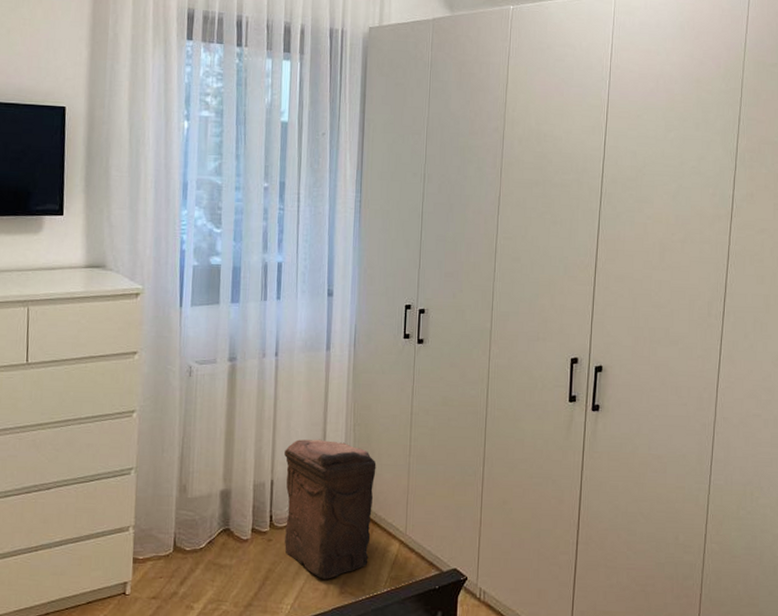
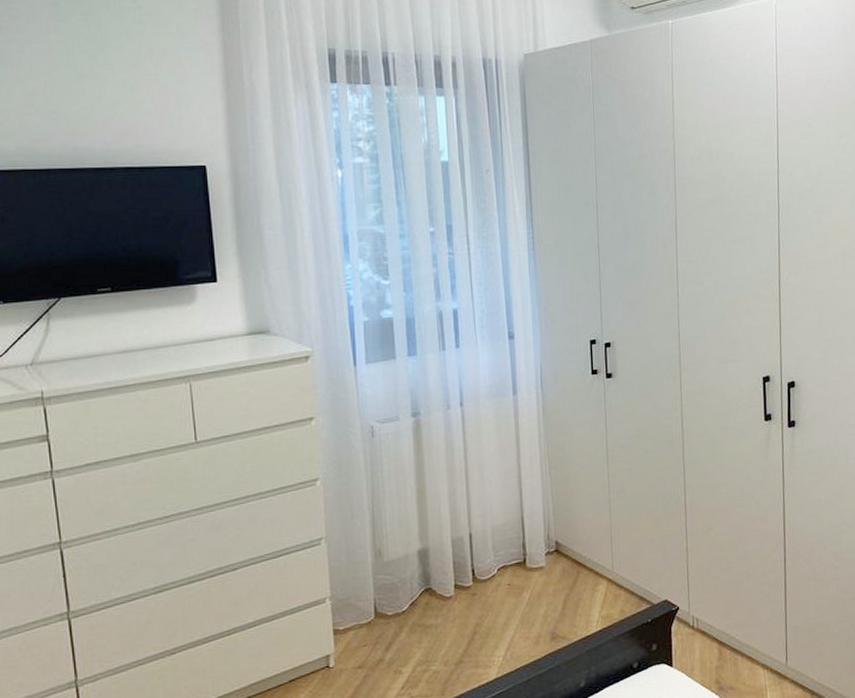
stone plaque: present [284,439,377,579] -> none [480,486,578,627]

